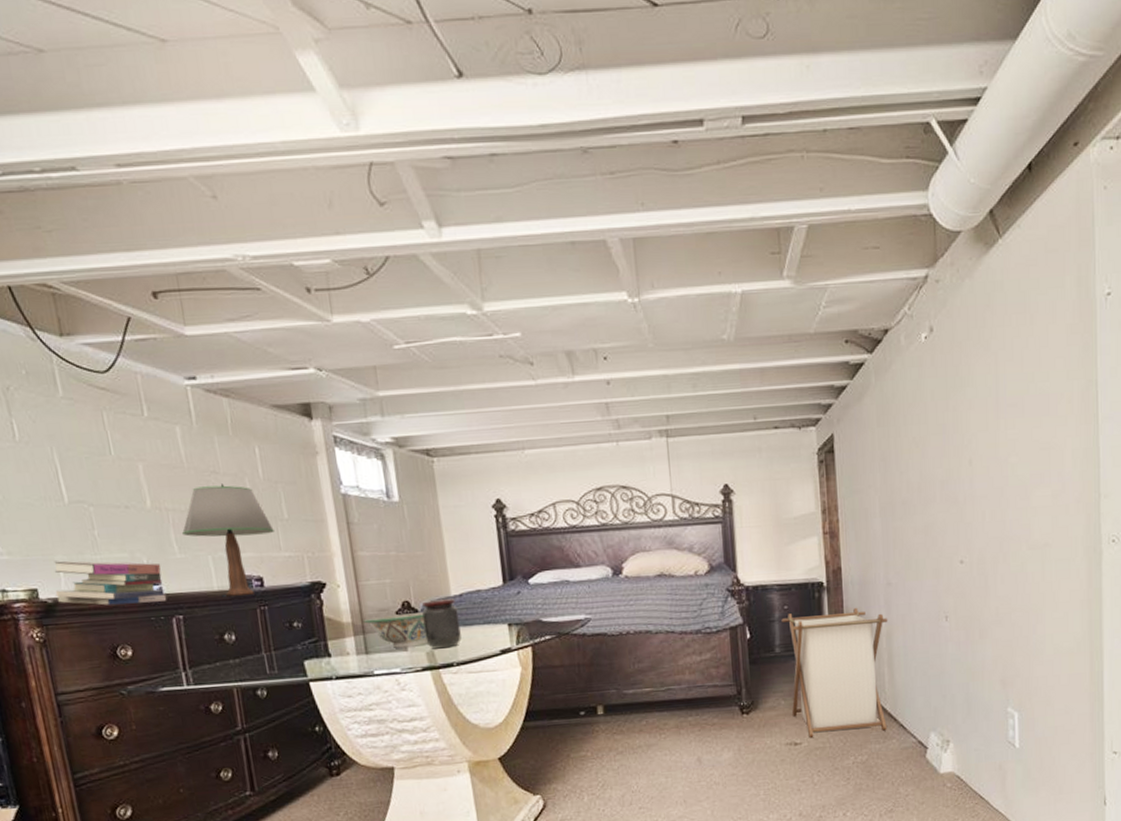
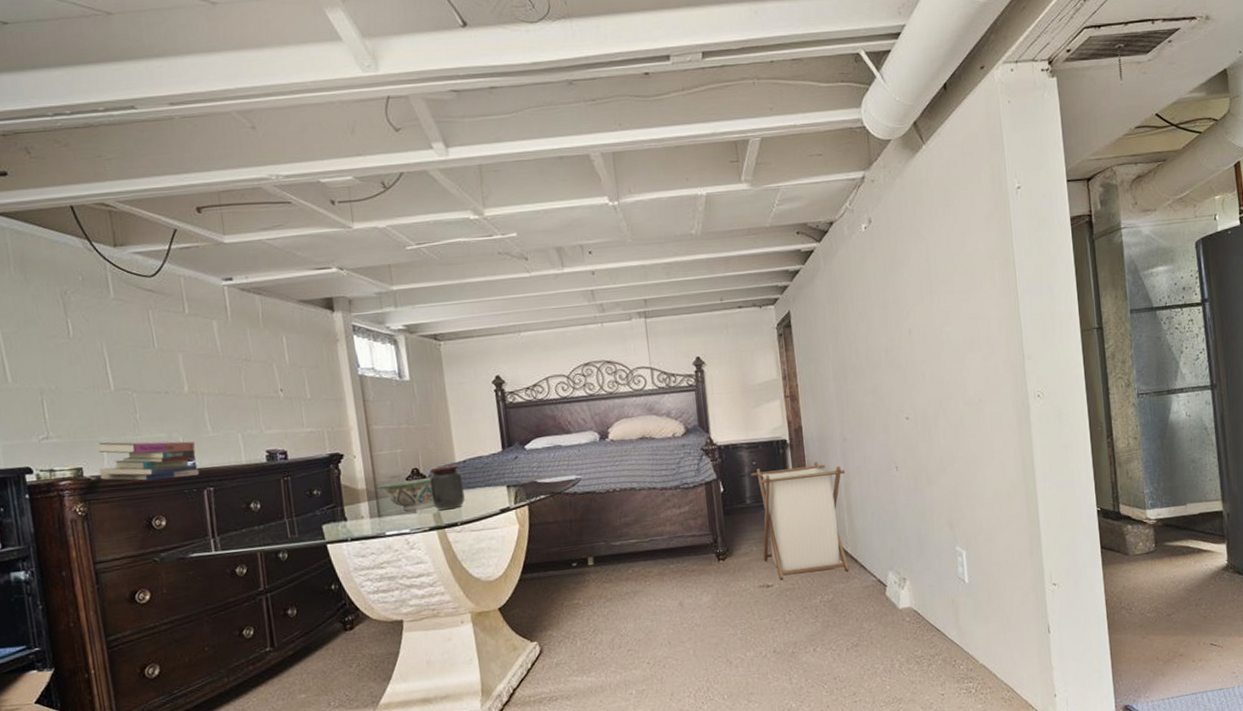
table lamp: present [181,484,274,598] -> none [214,370,298,471]

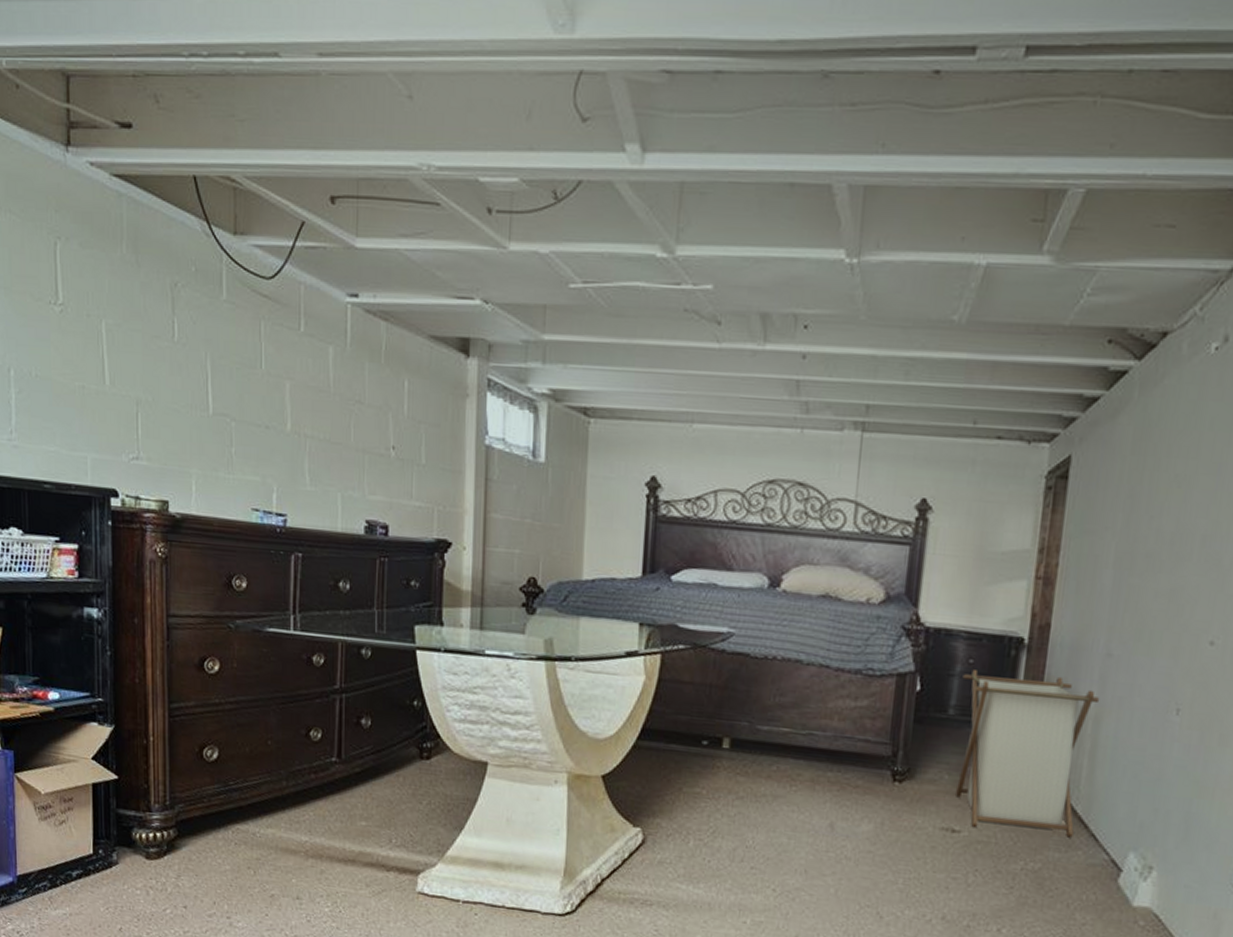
books: present [98,440,200,481] -> none [184,474,290,535]
decorative bowl: present [376,478,435,511] -> none [483,589,549,632]
jar: present [430,465,465,511] -> none [546,581,587,639]

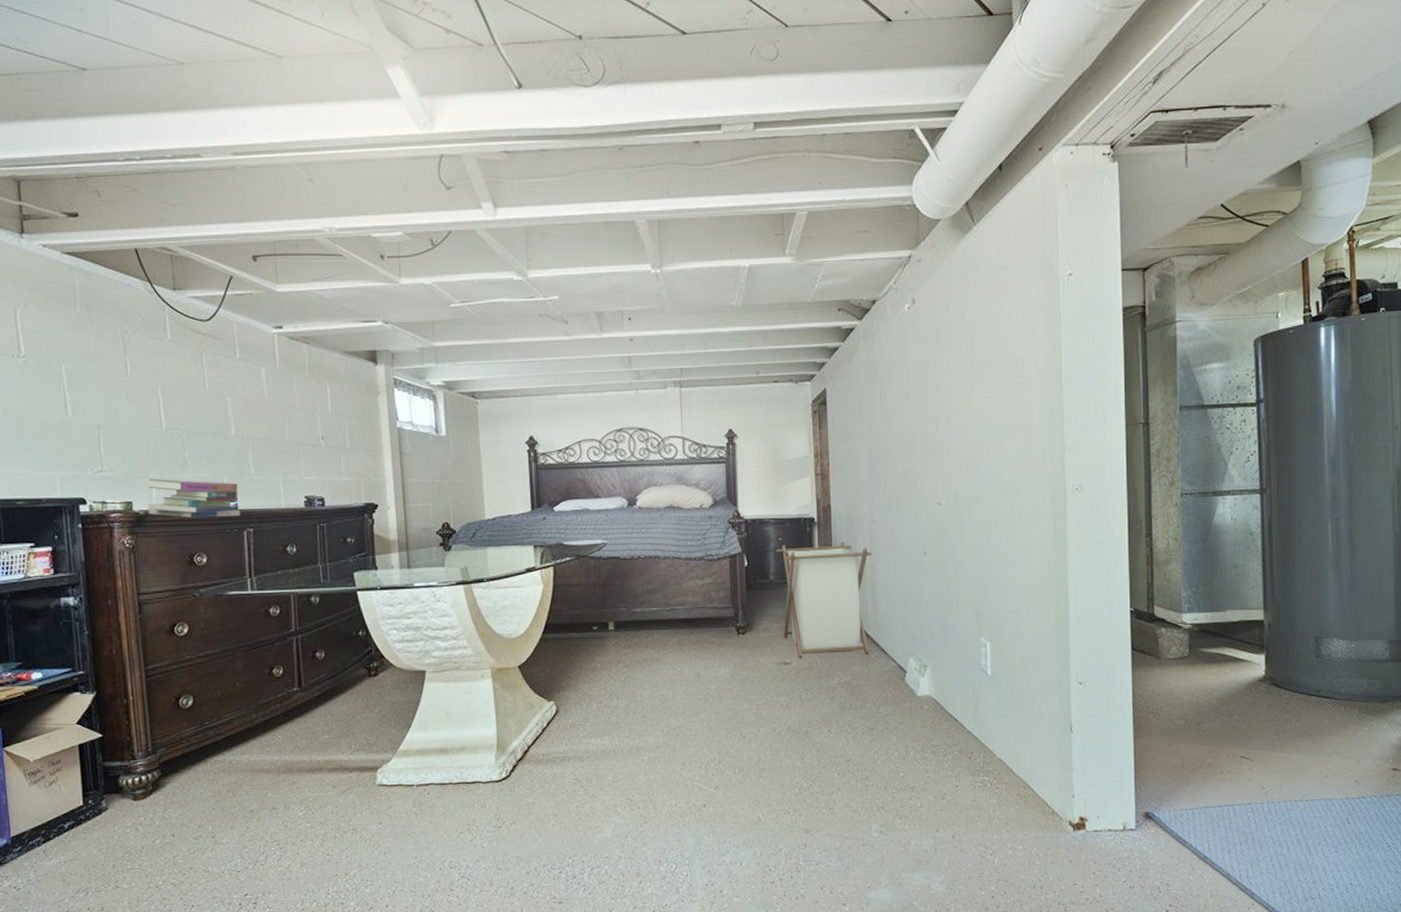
books: none [184,474,290,535] -> present [147,478,241,518]

